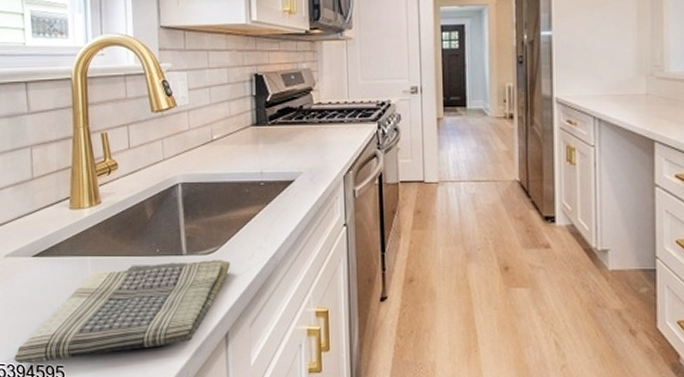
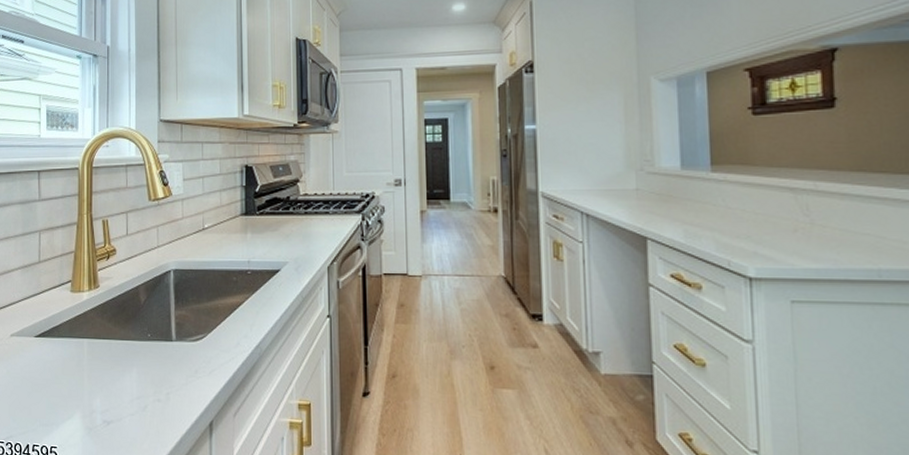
dish towel: present [14,259,230,364] -> none [12,346,217,443]

